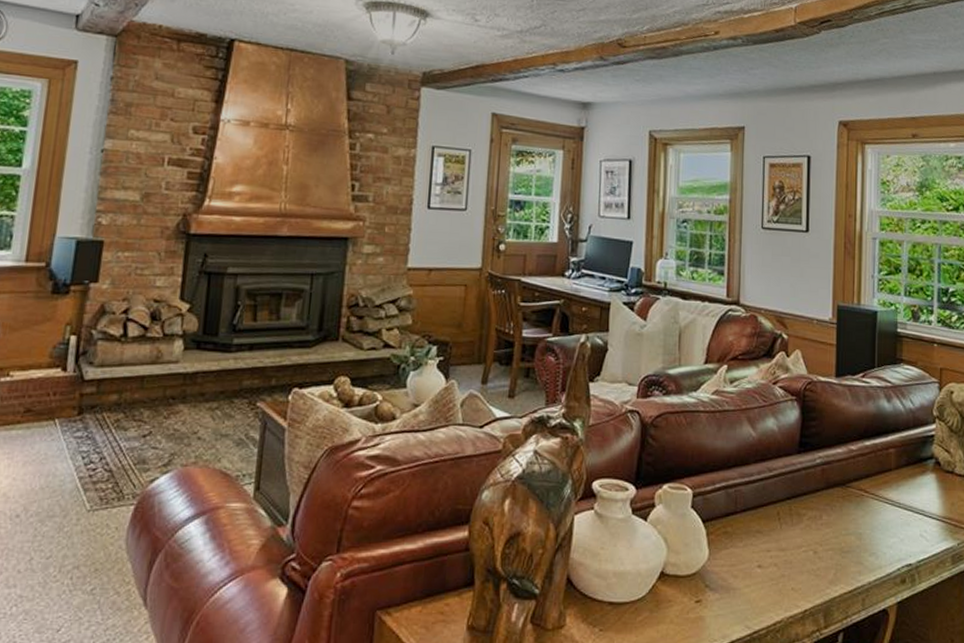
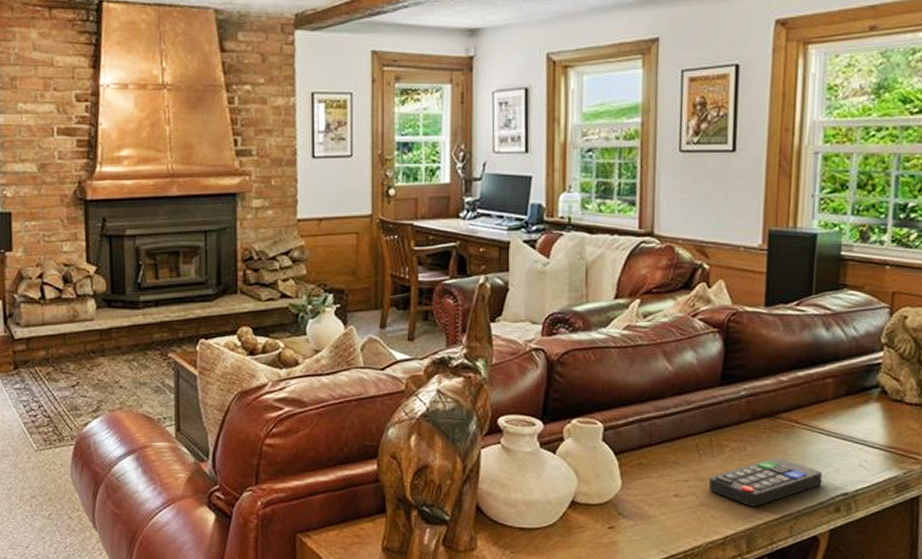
remote control: none [788,526,889,579] -> present [708,457,823,507]

